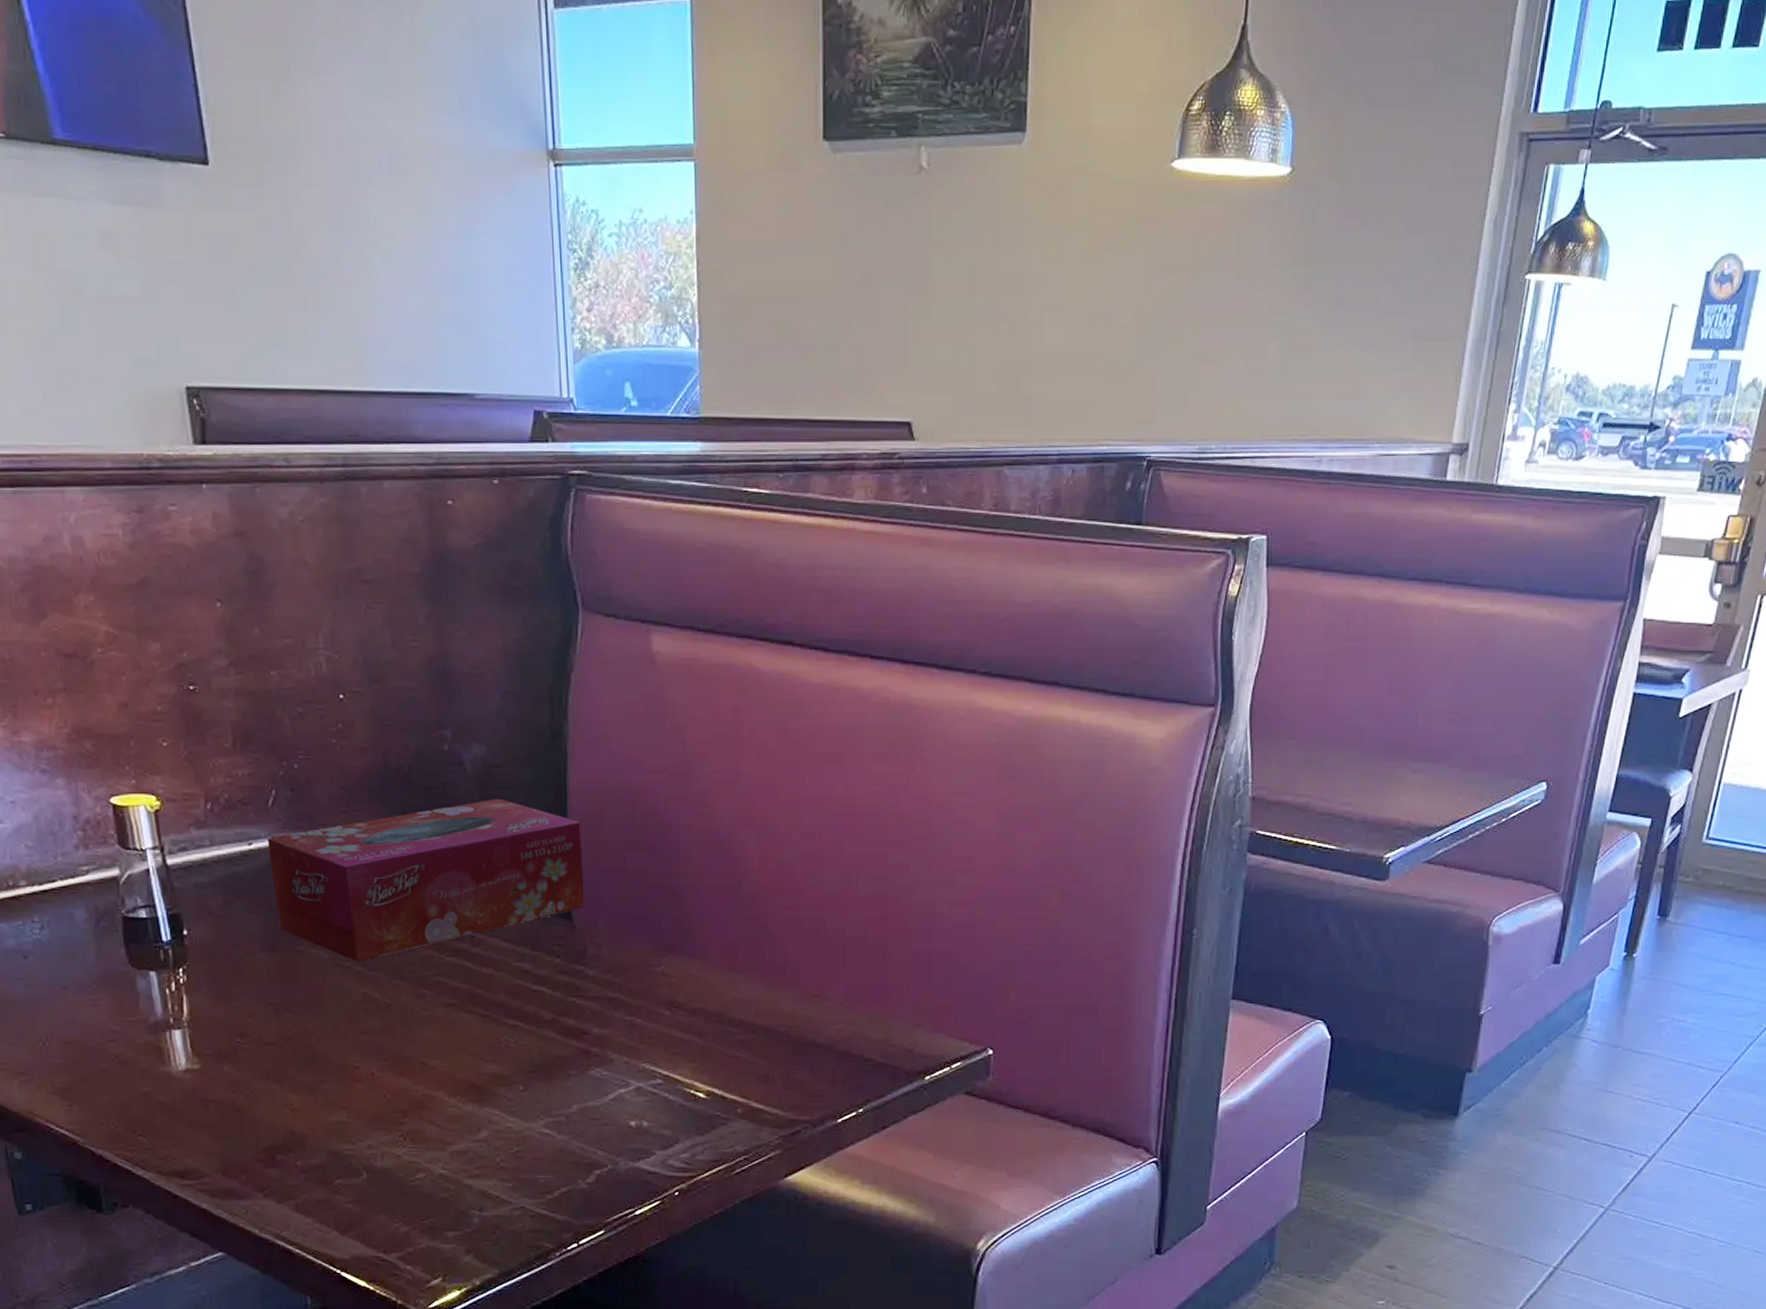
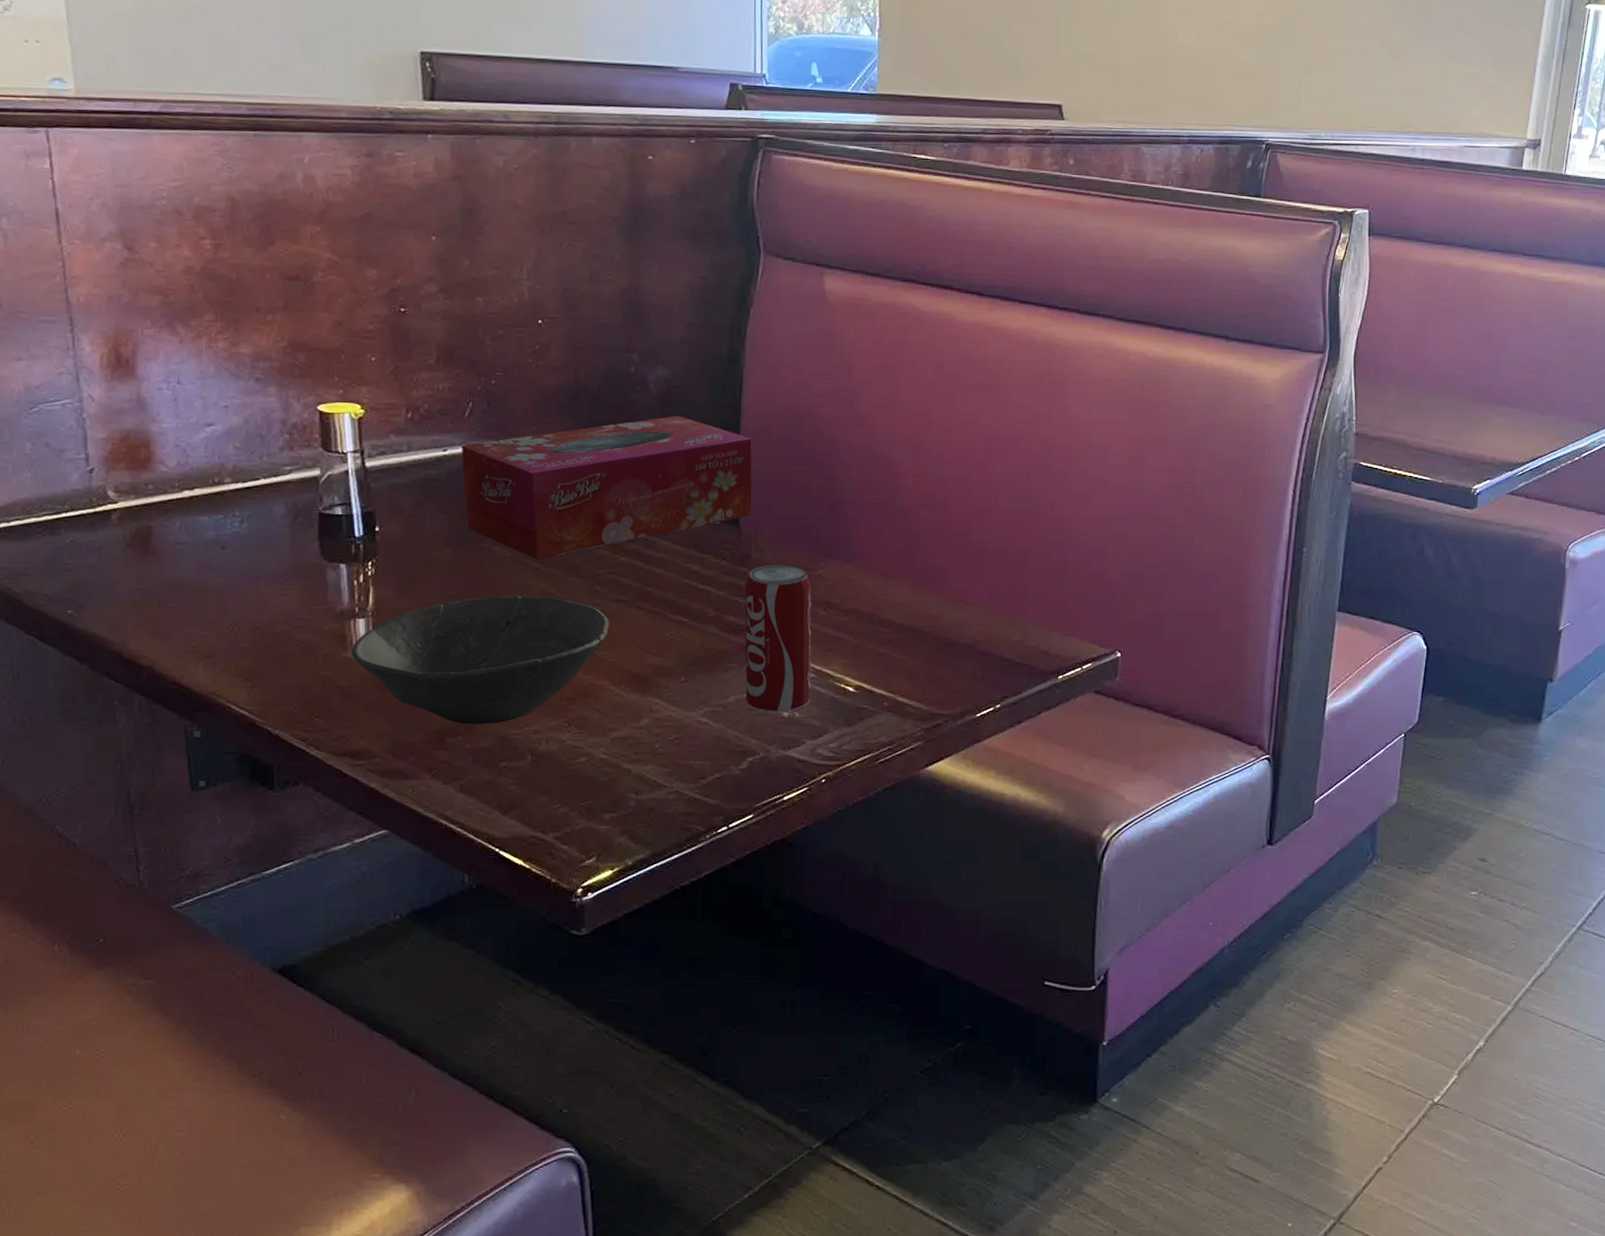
bowl: none [169,1002,439,1141] -> present [351,596,609,725]
beverage can: none [582,961,659,1122] -> present [744,564,812,713]

